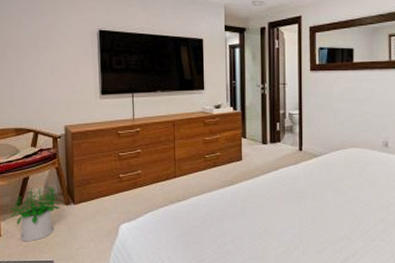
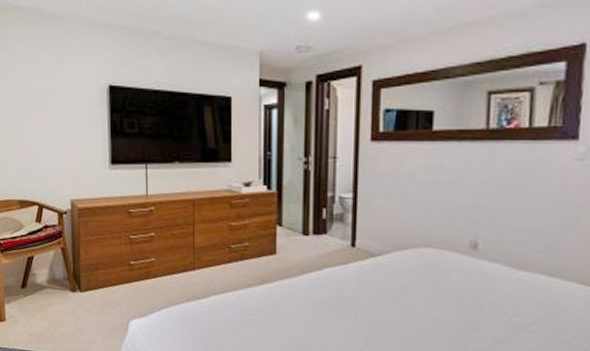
potted plant: present [10,185,61,242] -> none [14,268,67,330]

